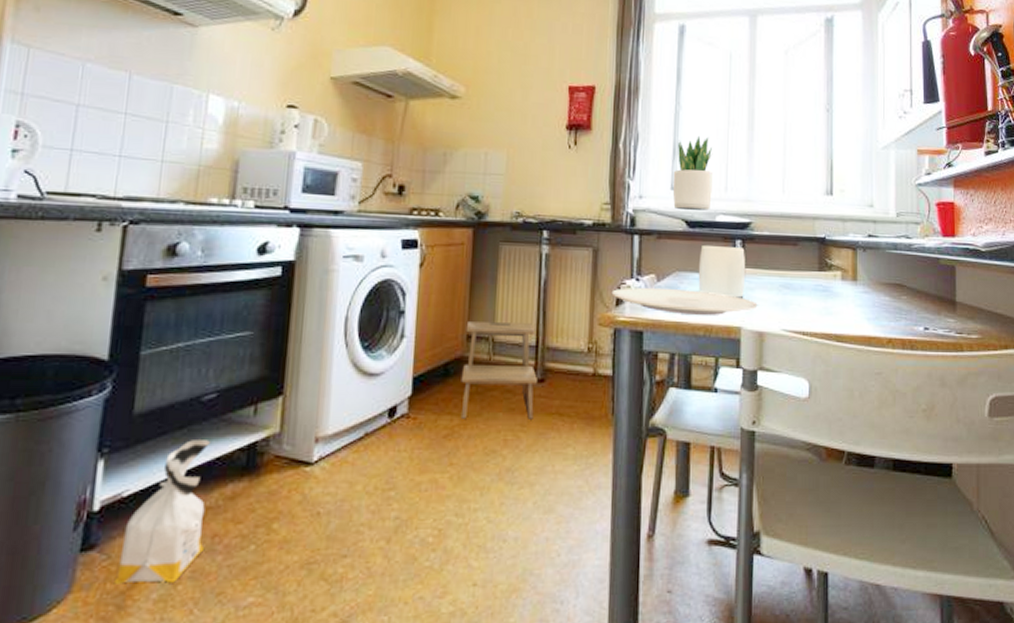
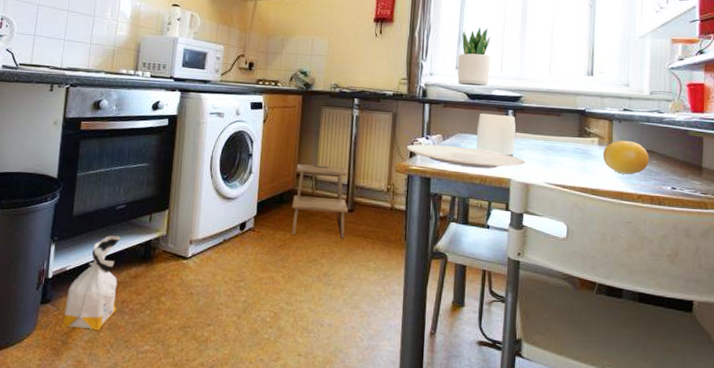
fruit: none [846,272,899,315] -> present [602,140,650,175]

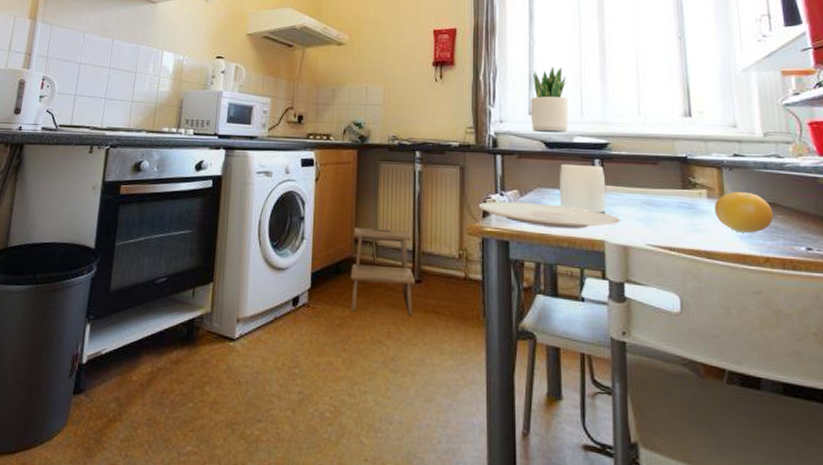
bag: present [61,235,122,331] -> none [94,313,162,427]

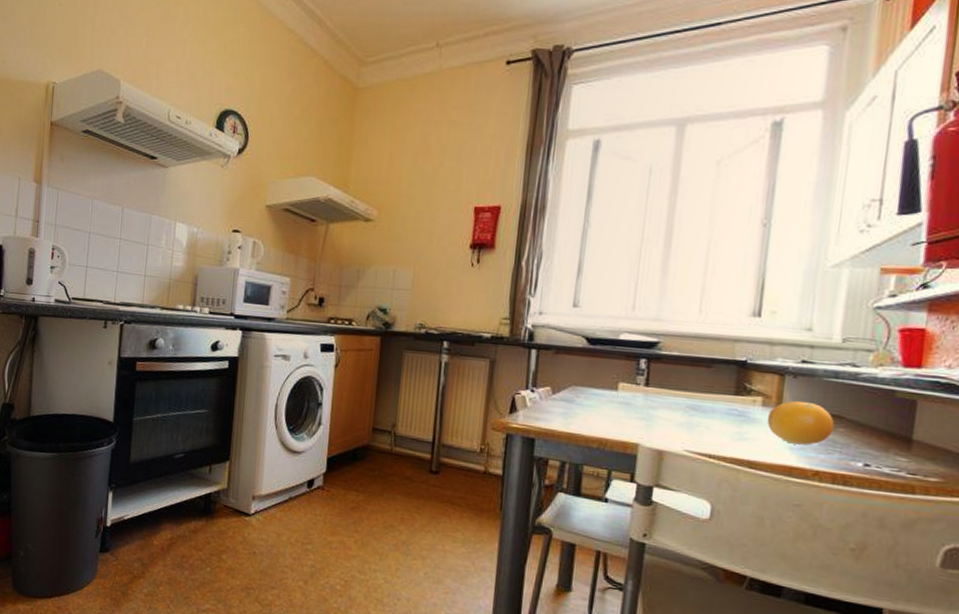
step stool: present [350,226,415,316] -> none [365,415,433,504]
plate: present [478,201,620,229] -> none [506,397,660,431]
planter: present [530,66,568,133] -> none [574,253,621,328]
mug: present [559,164,607,215] -> none [595,362,650,417]

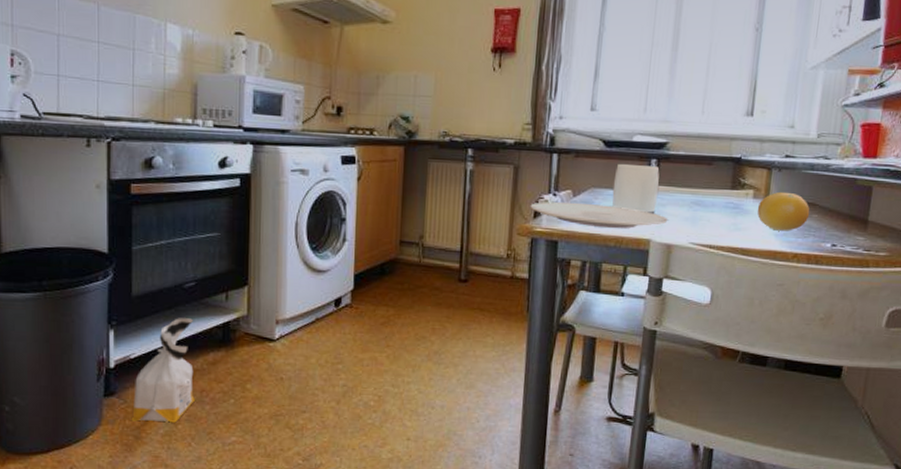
bag: none [120,485,180,584] -> present [131,318,196,423]
plate: none [506,397,660,431] -> present [530,202,668,228]
mug: none [595,362,650,417] -> present [612,164,660,215]

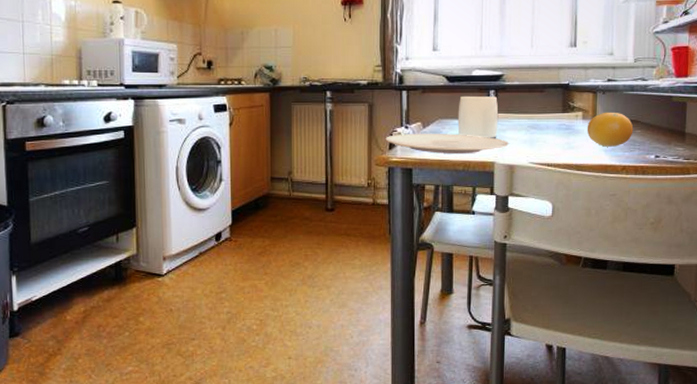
bag: present [131,318,196,423] -> none [35,260,94,359]

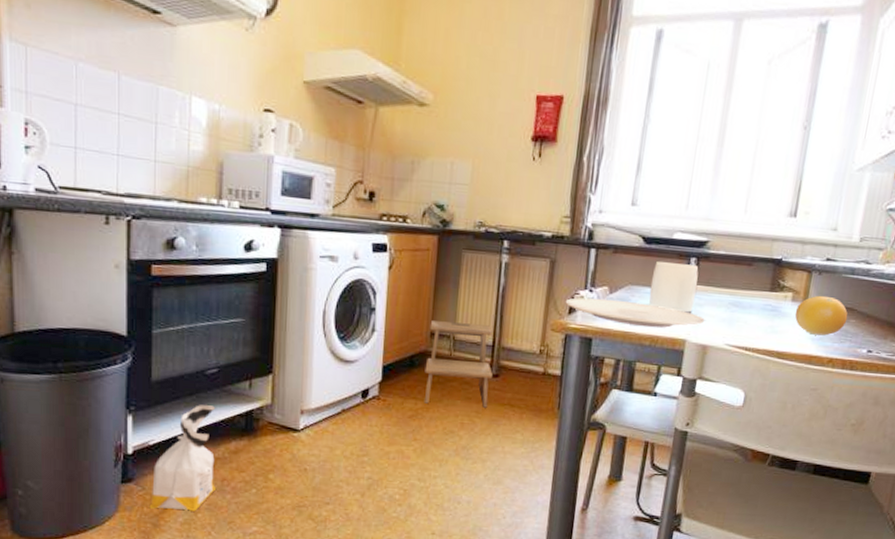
bag: none [35,260,94,359] -> present [149,405,217,511]
step stool: none [269,165,328,240] -> present [424,319,493,408]

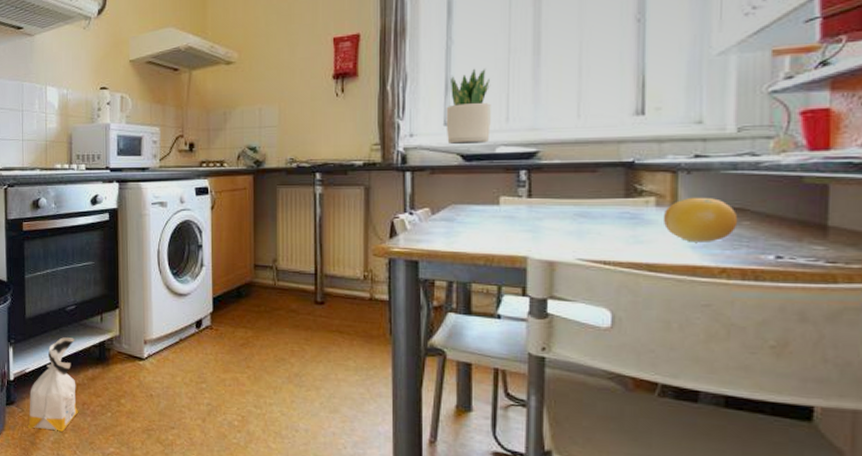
step stool: present [424,319,493,408] -> none [252,252,318,335]
plate: present [565,297,705,328] -> none [385,220,547,245]
planter: none [632,151,677,228] -> present [446,68,491,145]
mug: present [649,262,699,314] -> none [476,178,533,230]

